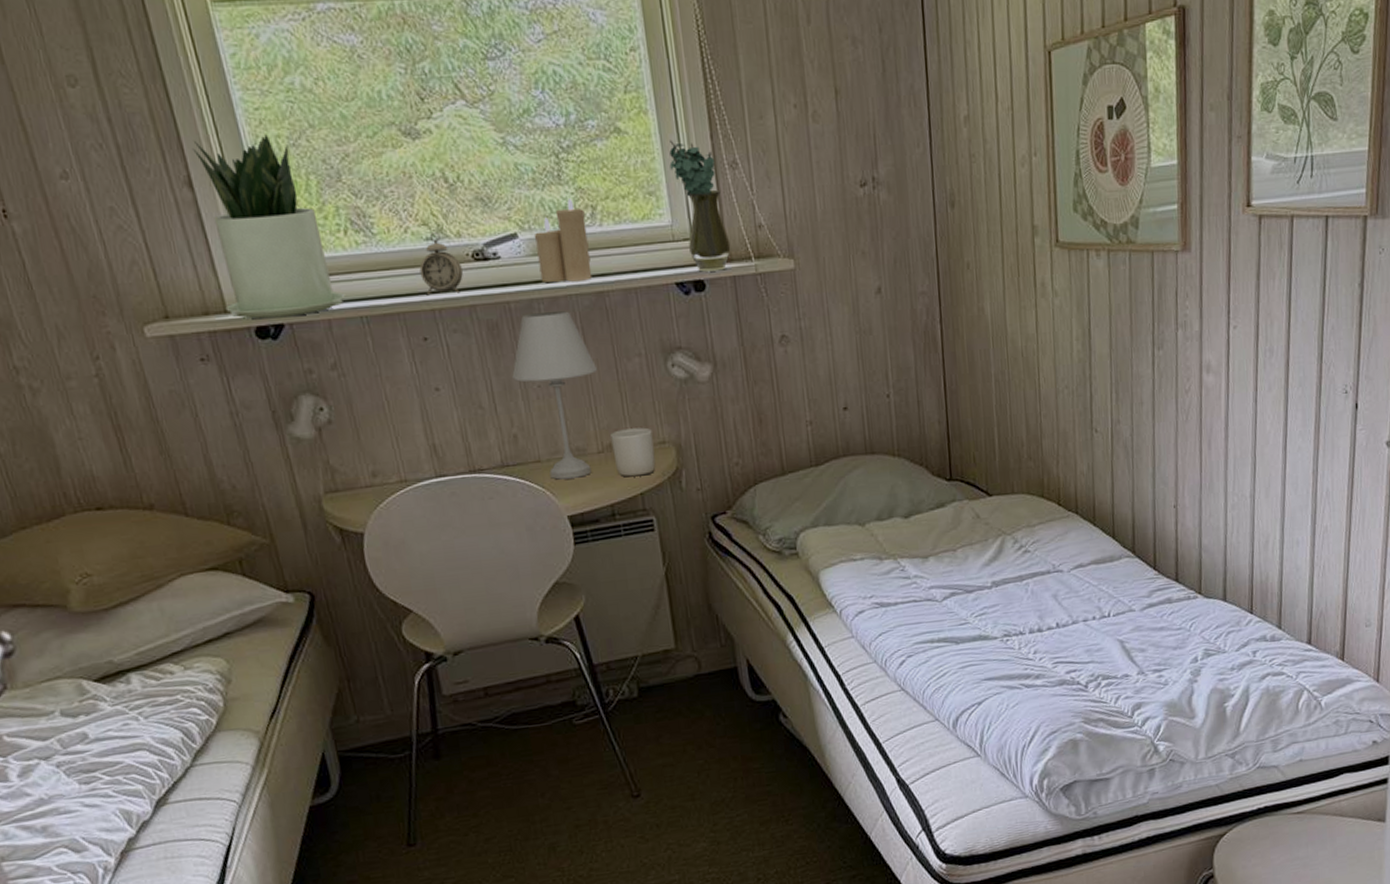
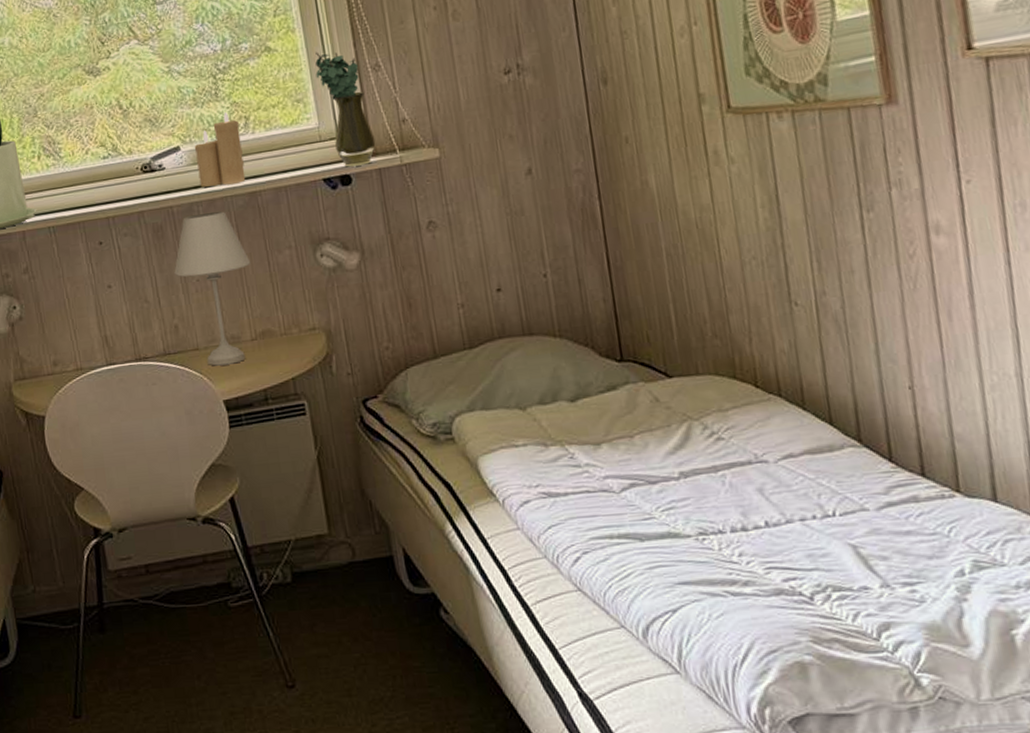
alarm clock: present [419,231,463,296] -> none [97,150,133,206]
mug: present [609,427,656,478] -> none [262,315,307,363]

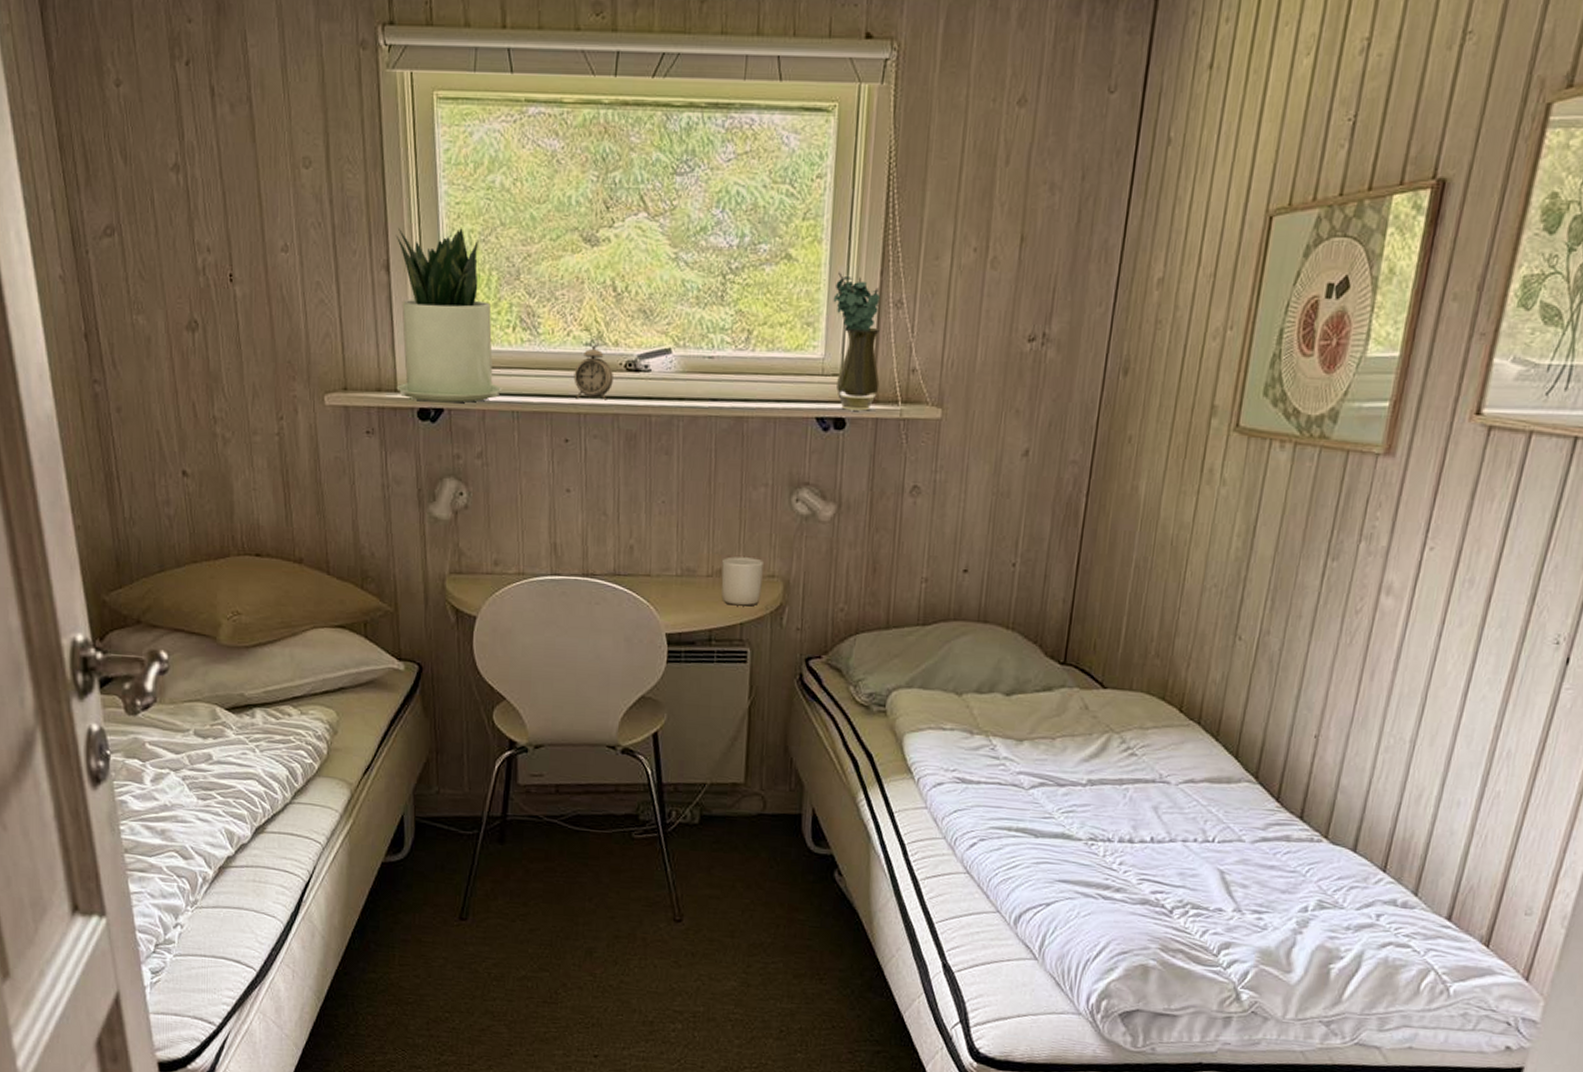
alarm clock: none [97,150,133,206] -> present [574,337,613,401]
table lamp: present [174,210,251,366] -> none [640,428,723,598]
candle: present [194,112,246,188] -> none [685,320,740,404]
mug: none [262,315,307,363] -> present [721,556,764,606]

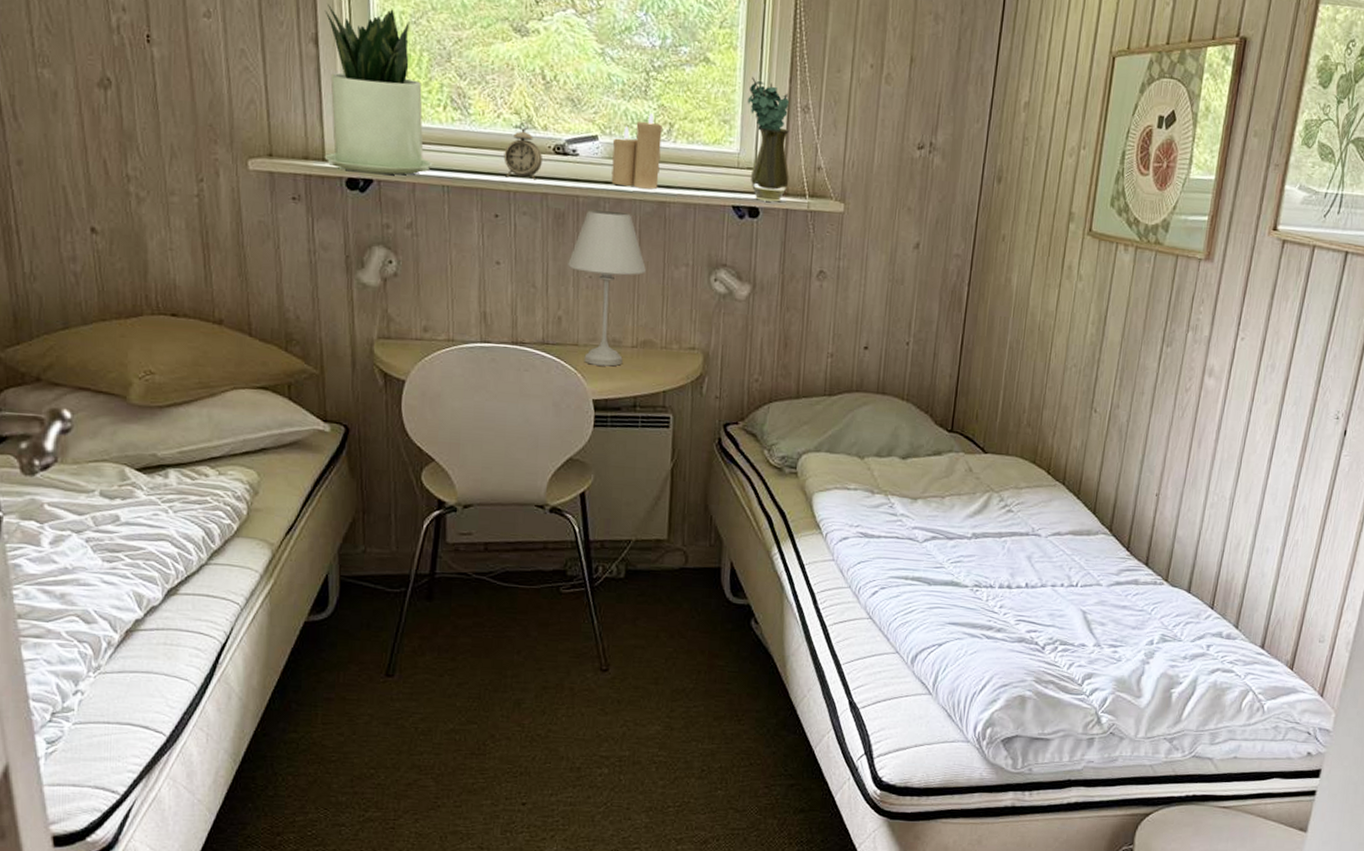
table lamp: none [640,428,723,598] -> present [568,209,647,367]
candle: none [685,320,740,404] -> present [611,113,662,190]
mug: present [721,556,764,606] -> none [645,329,685,376]

